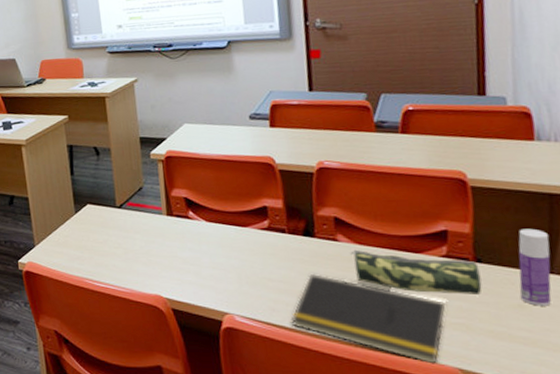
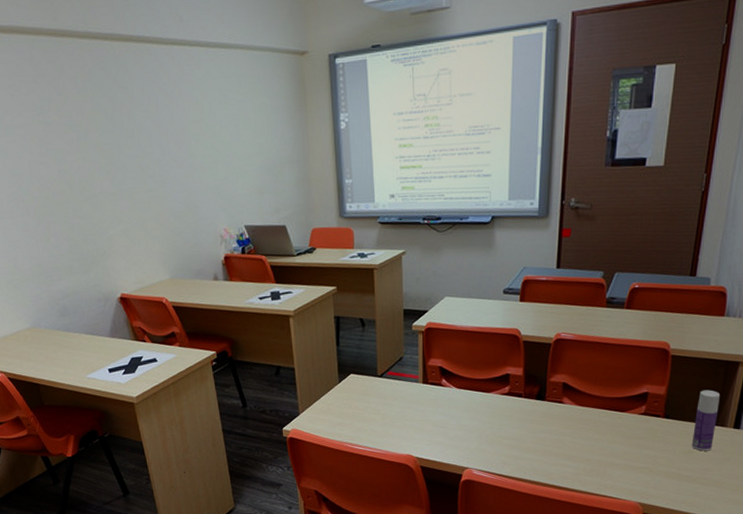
notepad: present [290,273,446,364] -> none [518,431,638,501]
pencil case: present [349,249,482,296] -> none [571,410,666,445]

